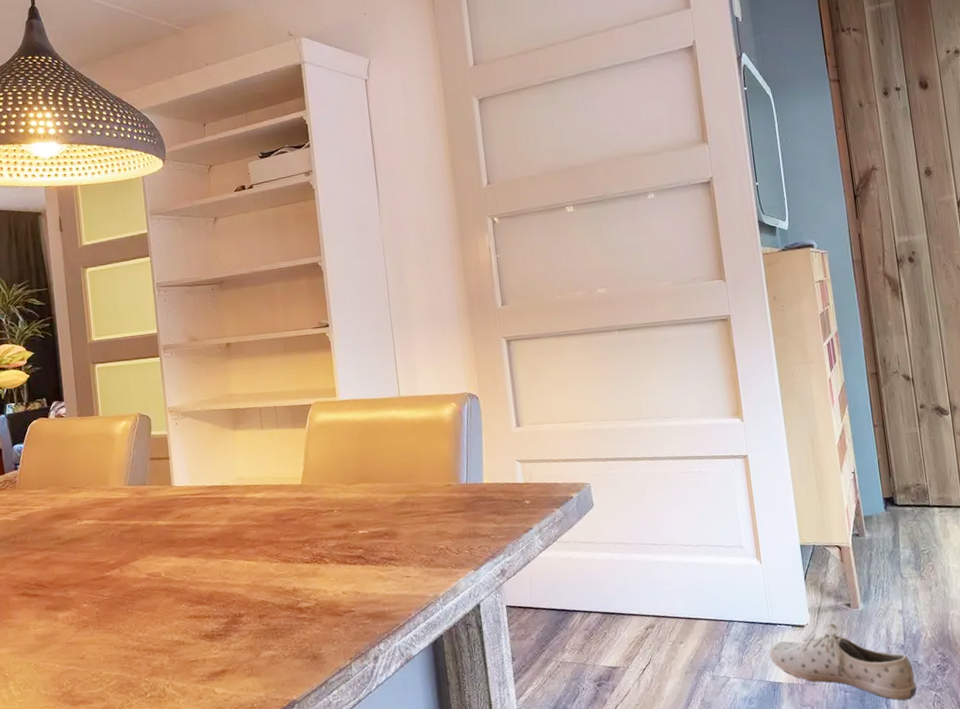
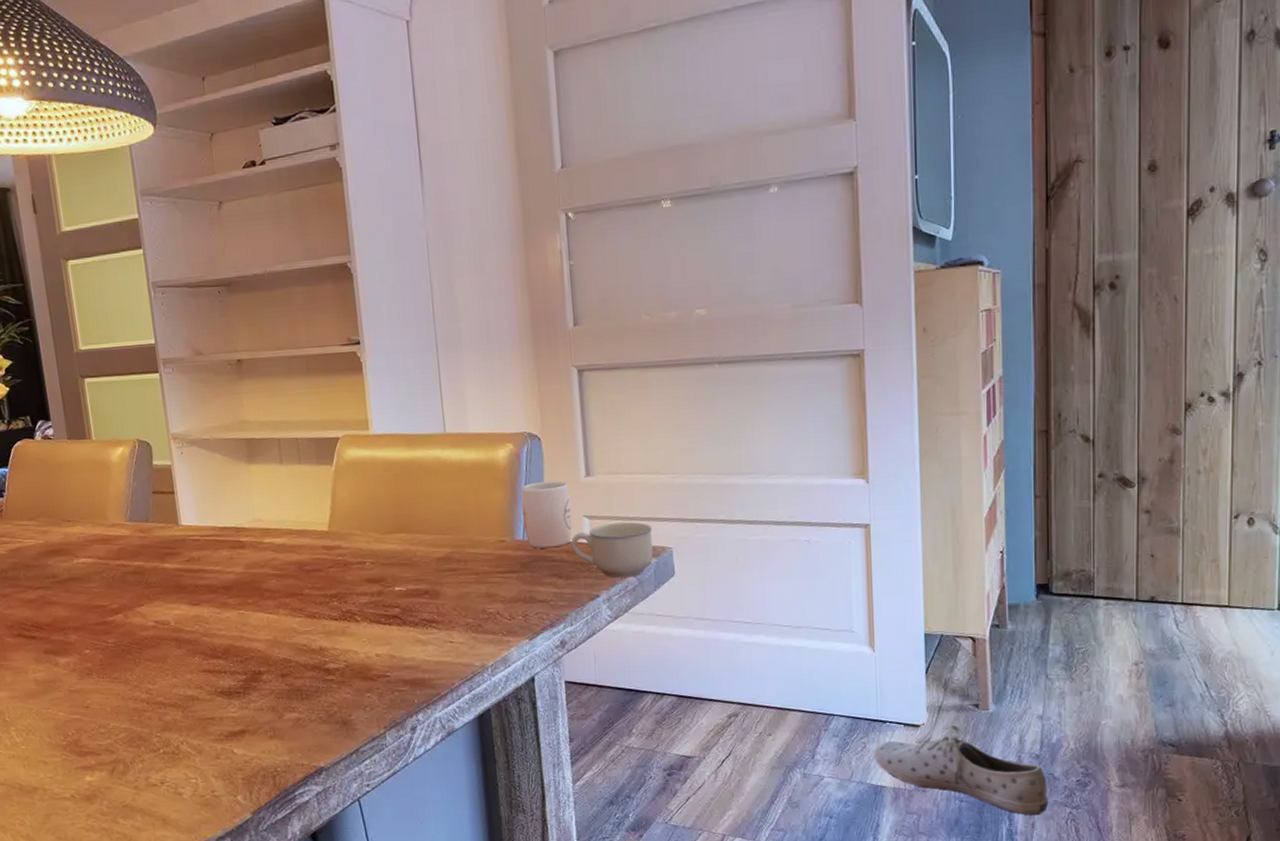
mug: none [464,432,507,491] -> present [521,480,572,549]
cup: none [506,463,575,512] -> present [570,522,653,578]

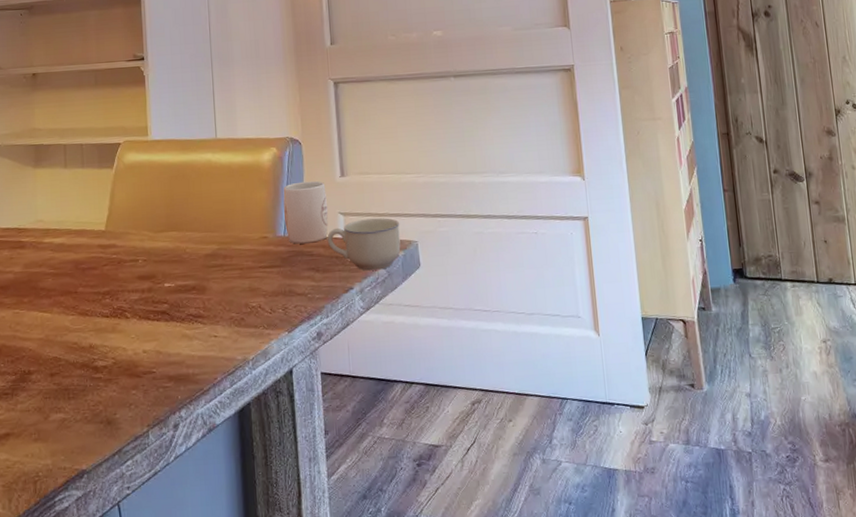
shoe: present [873,724,1049,815] -> none [604,404,764,493]

